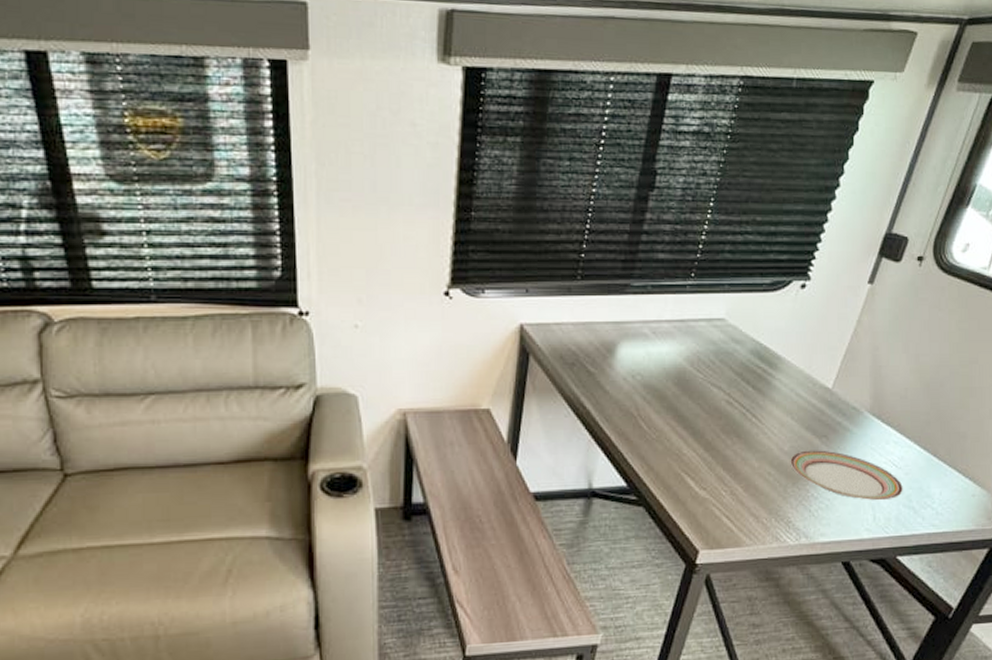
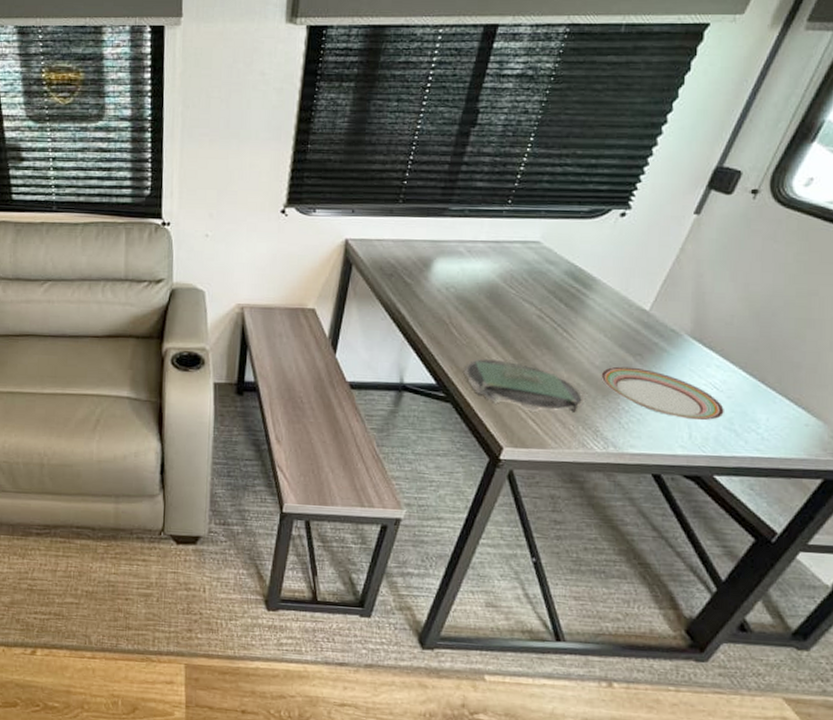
plate: none [655,451,777,507] -> present [464,358,586,412]

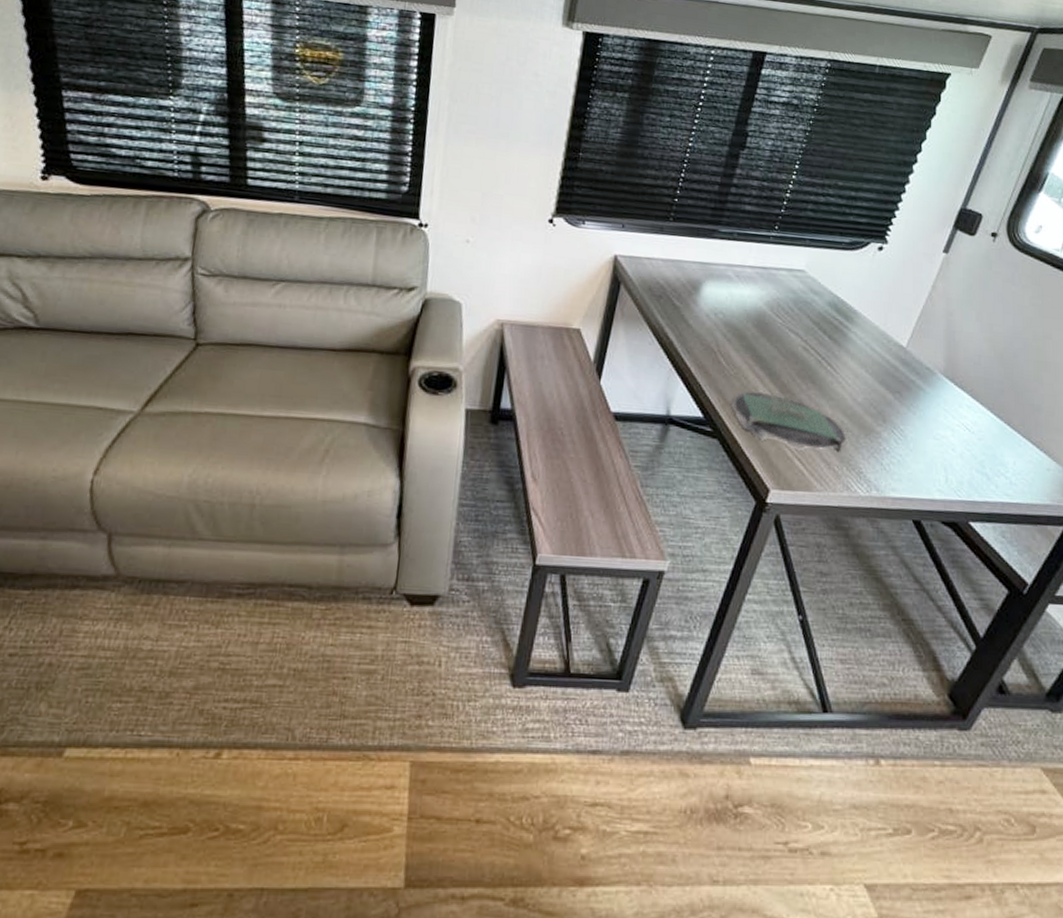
plate: present [601,366,724,420] -> none [863,403,976,463]

